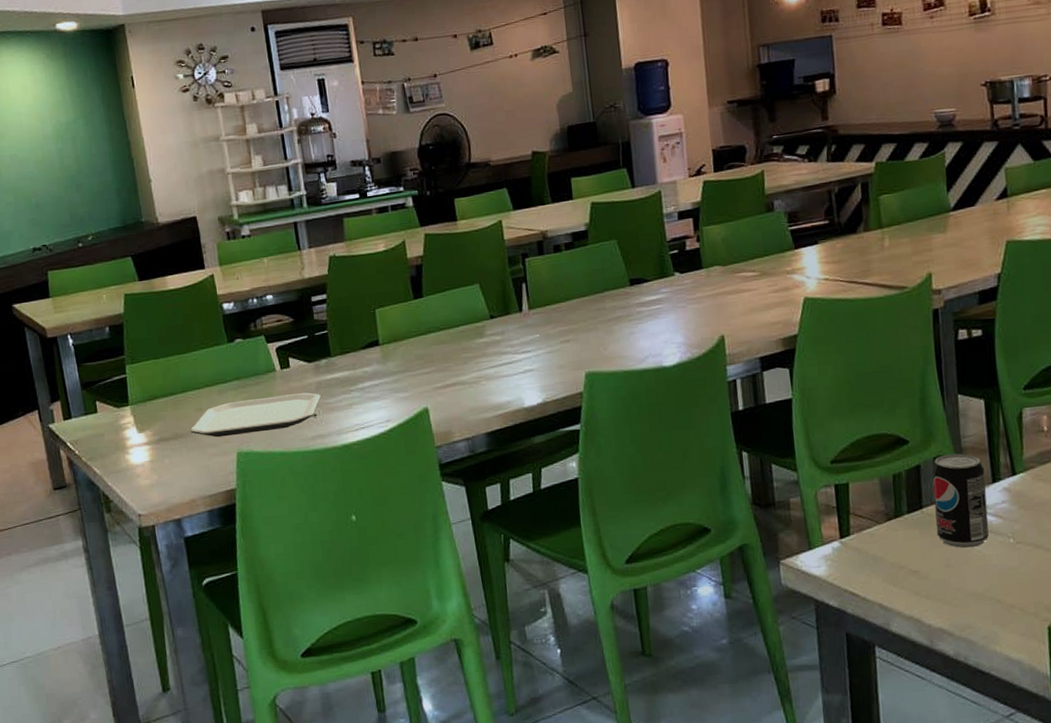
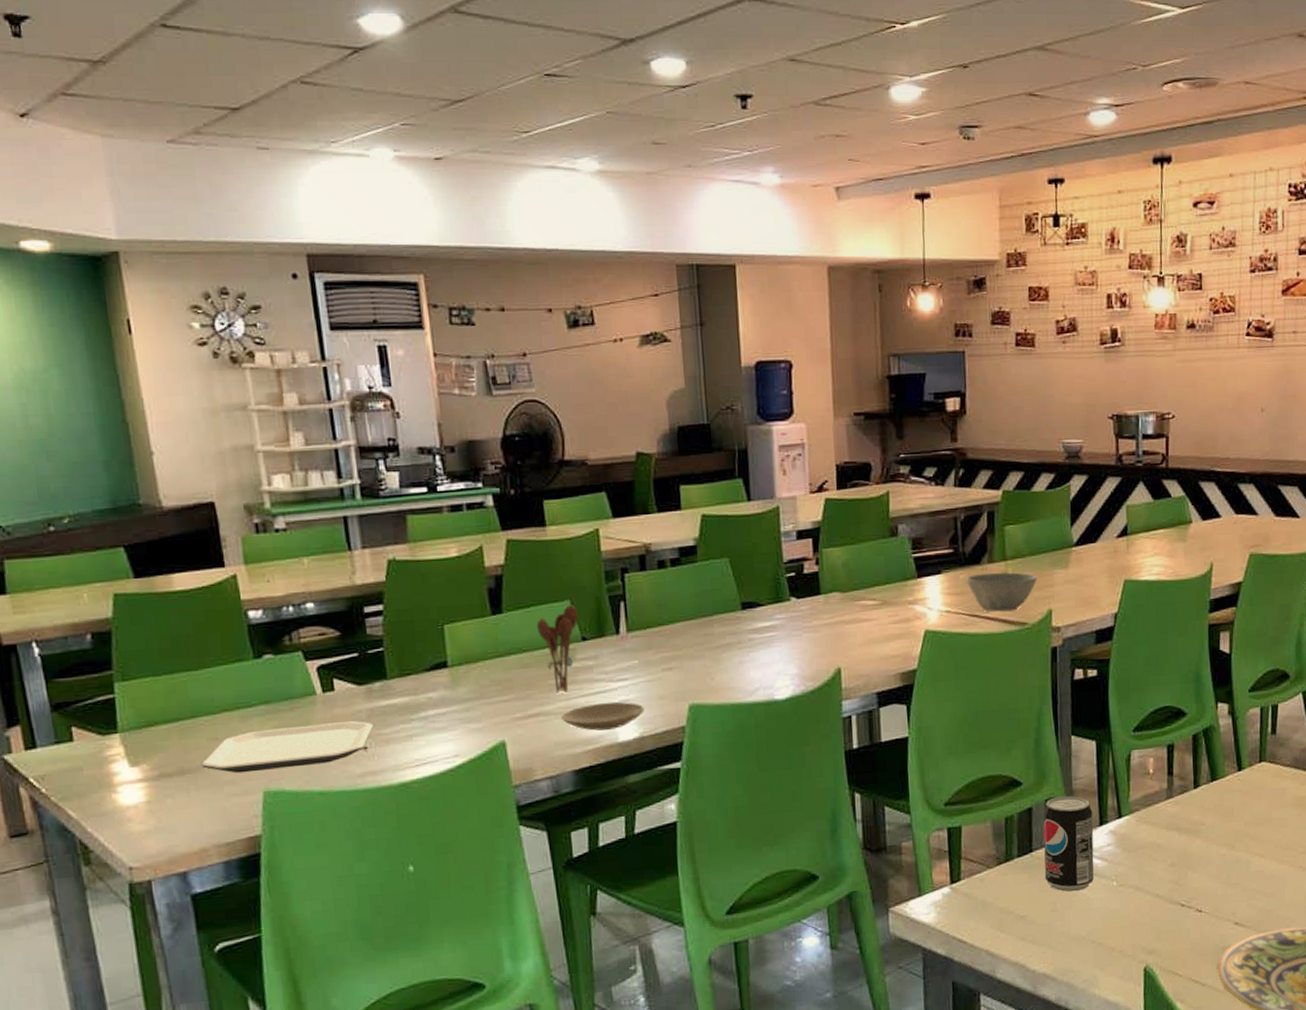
utensil holder: none [451,288,487,365] -> present [536,605,579,693]
plate: none [474,371,547,398] -> present [561,701,645,731]
bowl: none [843,239,916,278] -> present [966,572,1038,612]

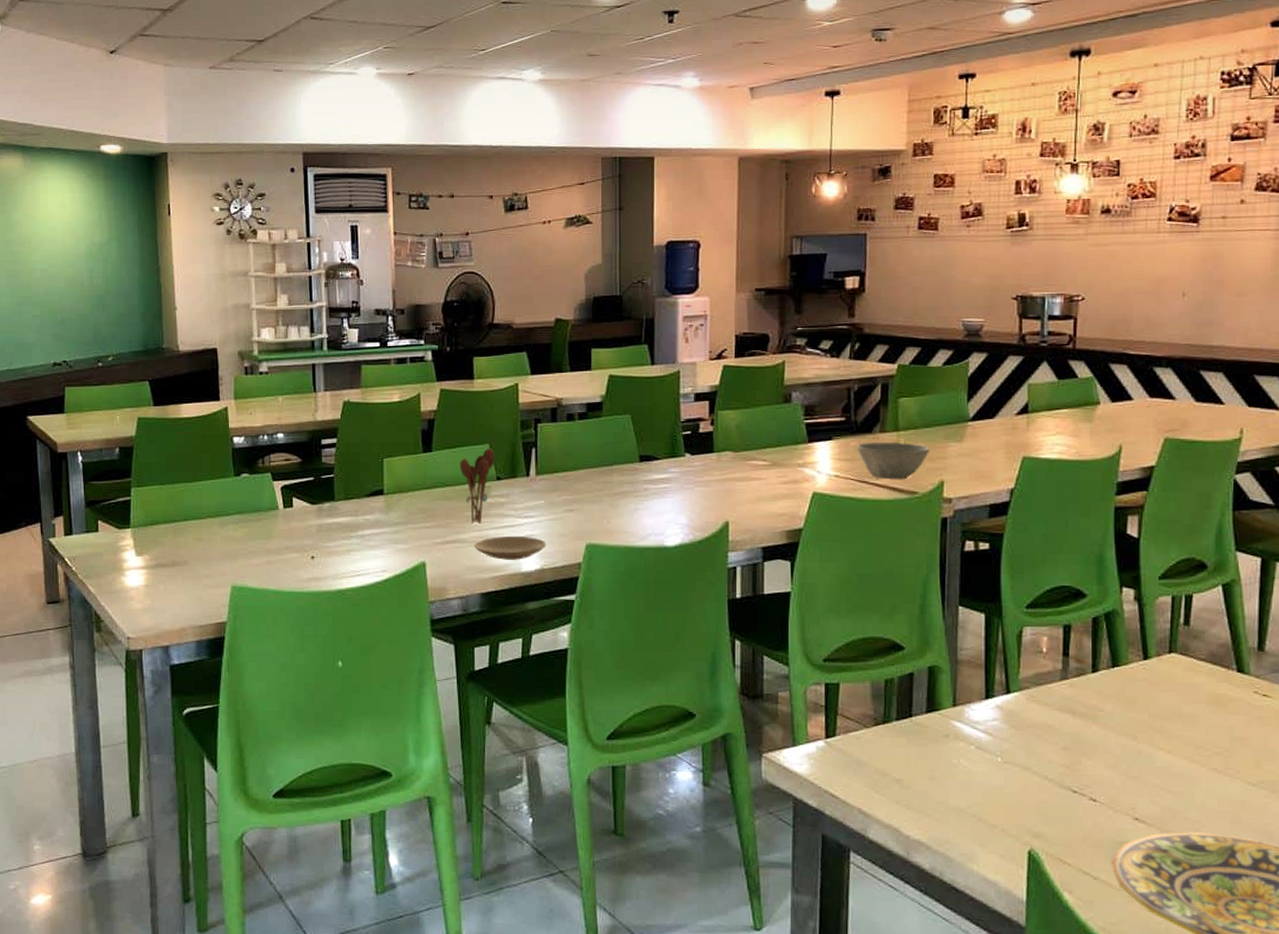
plate: present [201,721,374,774] -> none [187,534,321,569]
beverage can: present [1043,796,1095,892] -> none [923,665,979,763]

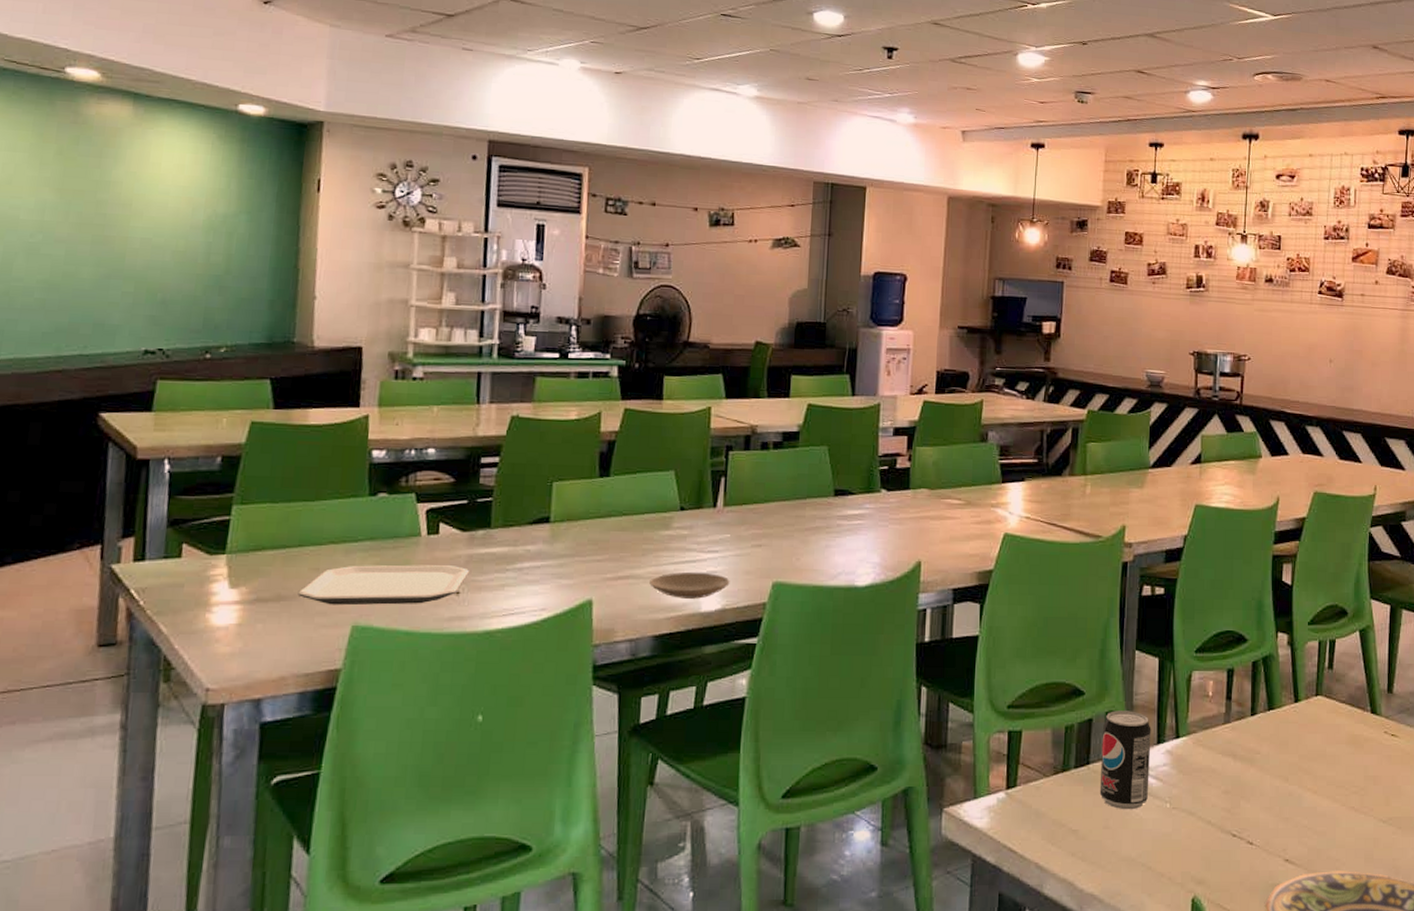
plate: none [187,534,321,569] -> present [298,565,470,606]
utensil holder: present [459,448,496,524] -> none [639,475,681,558]
bowl: present [857,443,931,480] -> none [1047,485,1115,524]
beverage can: none [923,665,979,763] -> present [1099,711,1151,810]

